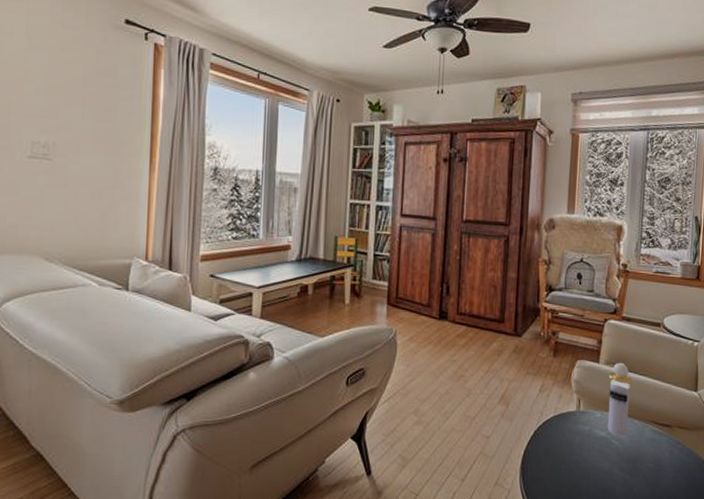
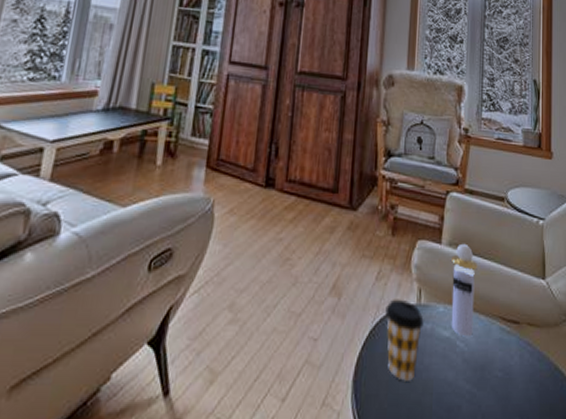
coffee cup: none [548,407,583,469] -> present [385,299,424,381]

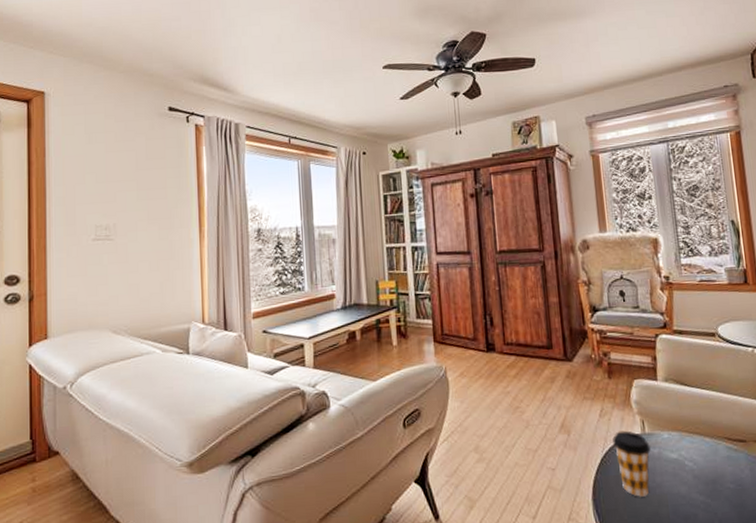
perfume bottle: present [450,243,478,337] -> none [668,378,700,457]

